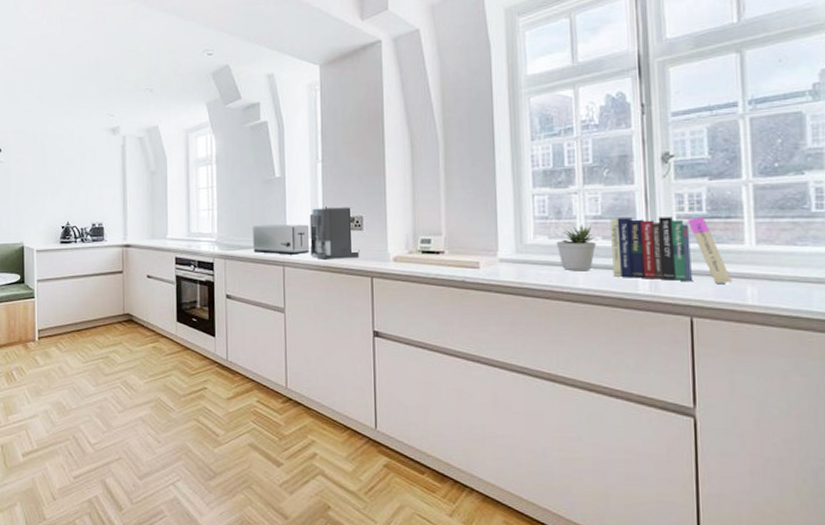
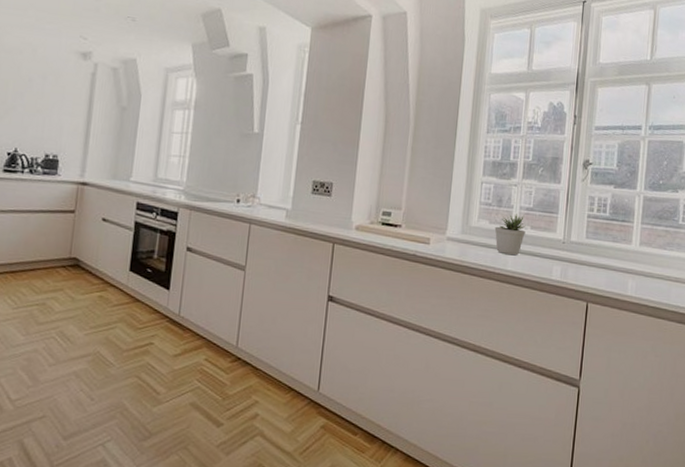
toaster: present [253,224,310,255] -> none [221,178,281,214]
coffee machine: present [309,207,360,260] -> none [278,169,326,224]
books: present [609,216,732,285] -> none [535,211,619,277]

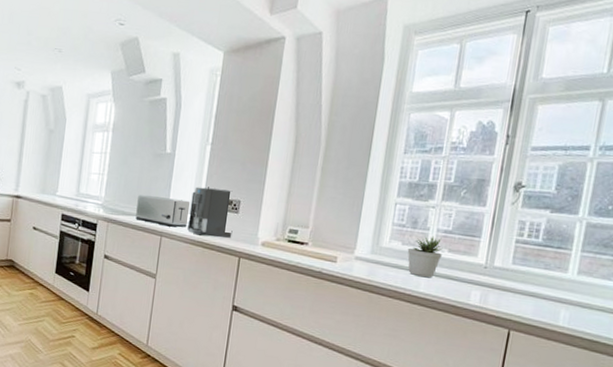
toaster: none [221,178,281,214] -> present [135,195,191,228]
coffee machine: none [278,169,326,224] -> present [187,187,233,239]

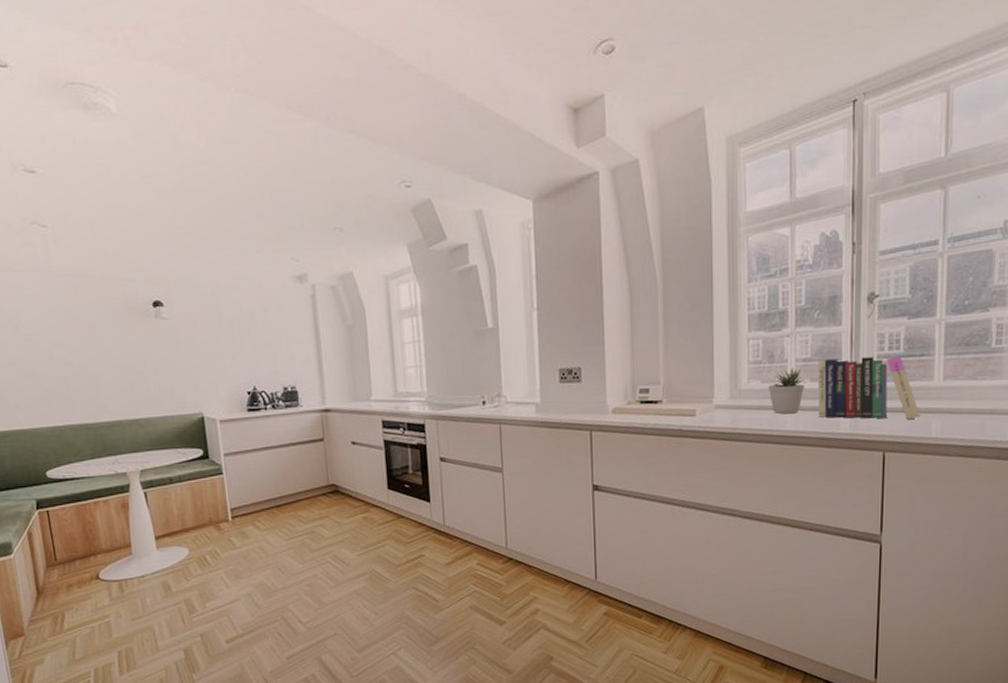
toaster: present [135,195,191,228] -> none [465,378,528,412]
coffee machine: present [187,187,233,239] -> none [525,358,578,415]
books: none [451,234,550,305] -> present [817,355,920,420]

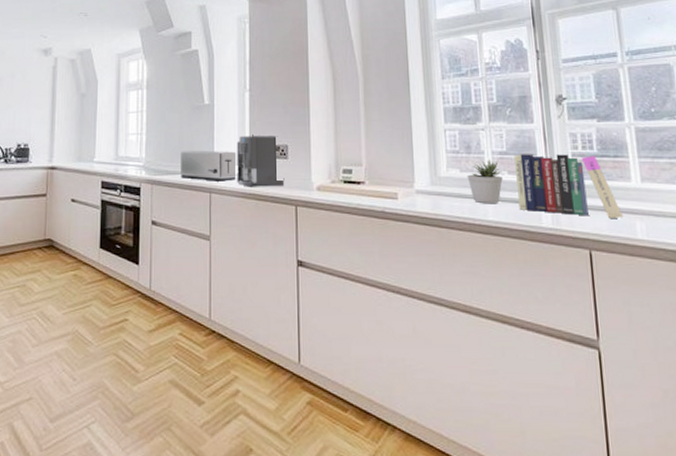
toaster: none [465,378,528,412] -> present [181,151,237,181]
coffee machine: none [525,358,578,415] -> present [237,136,285,187]

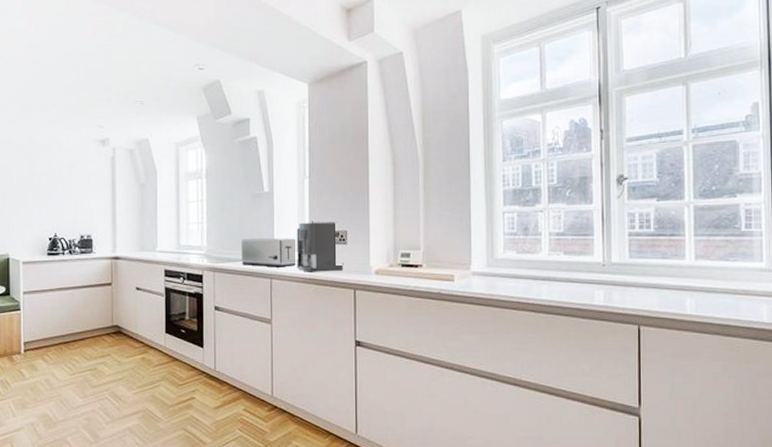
potted plant: present [467,159,503,204] -> none [523,240,558,284]
books: present [513,154,623,219] -> none [570,234,674,296]

